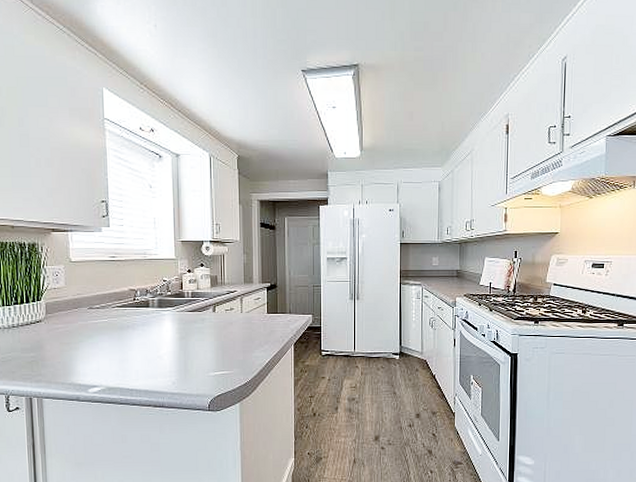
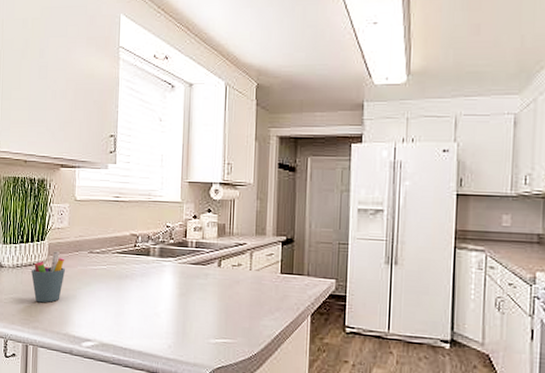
pen holder: none [29,309,66,358] -> present [31,251,66,303]

